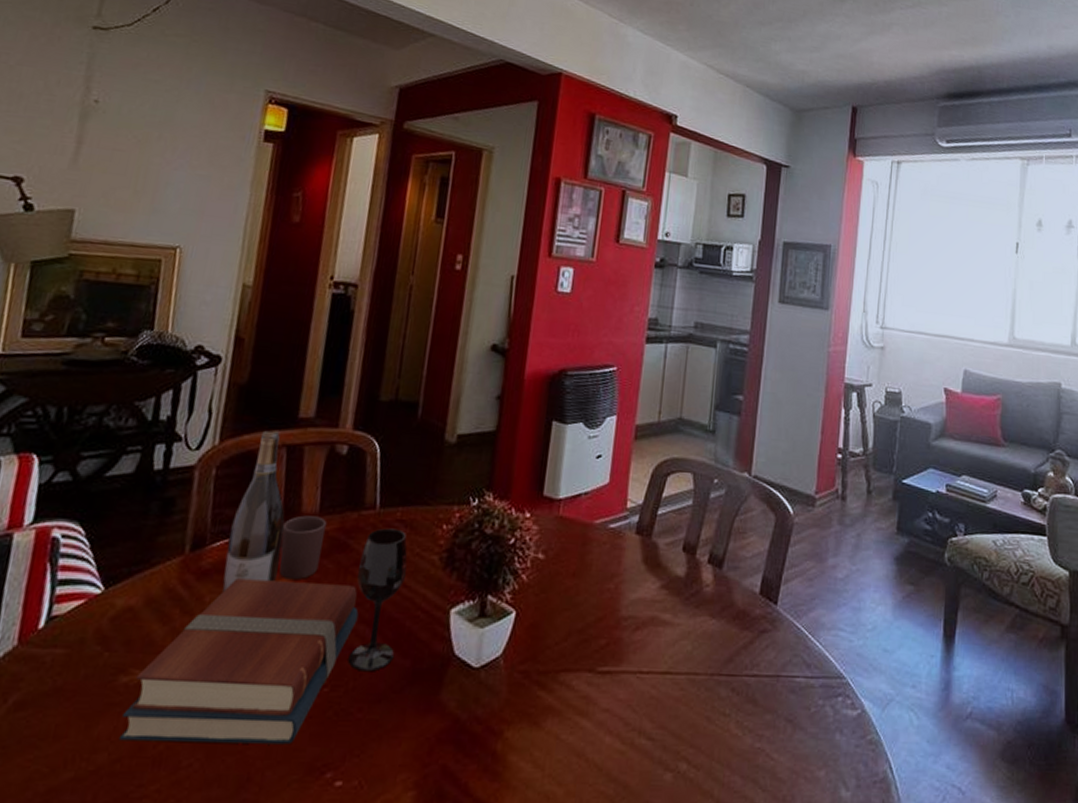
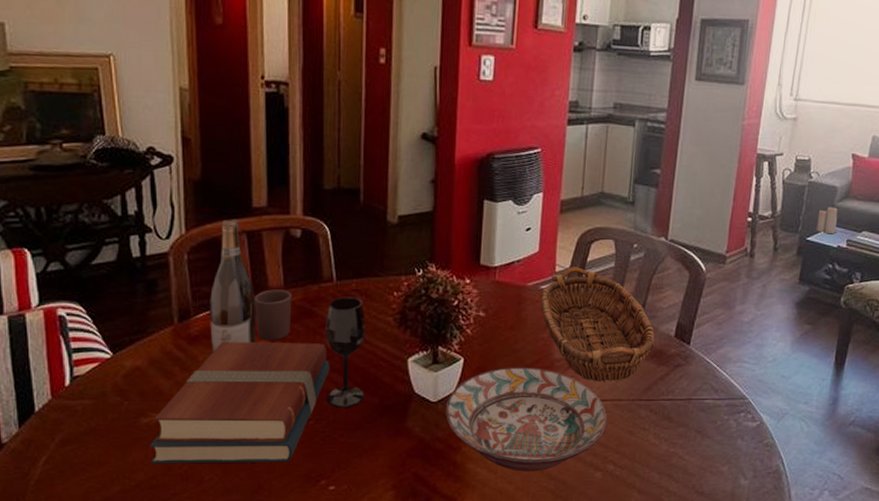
decorative bowl: none [488,625,681,769] -> present [445,367,607,471]
basket: none [608,503,737,649] -> present [540,267,655,382]
candle: none [911,445,935,478] -> present [815,206,838,235]

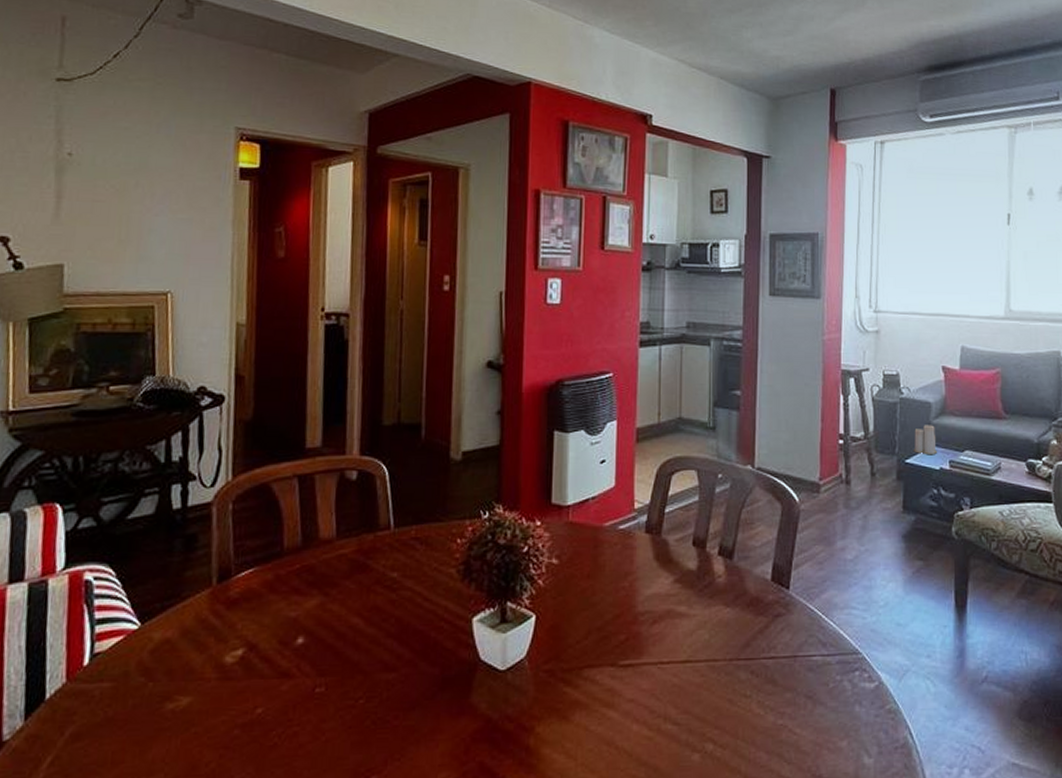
books: present [150,342,330,464] -> none [172,603,385,762]
wine bottle: present [210,218,256,352] -> none [251,461,305,618]
mug: present [254,289,292,341] -> none [302,541,345,602]
wine glass: present [324,297,367,408] -> none [379,546,427,682]
decorative bowl: present [445,367,607,471] -> none [515,623,702,756]
basket: present [540,267,655,382] -> none [619,502,750,639]

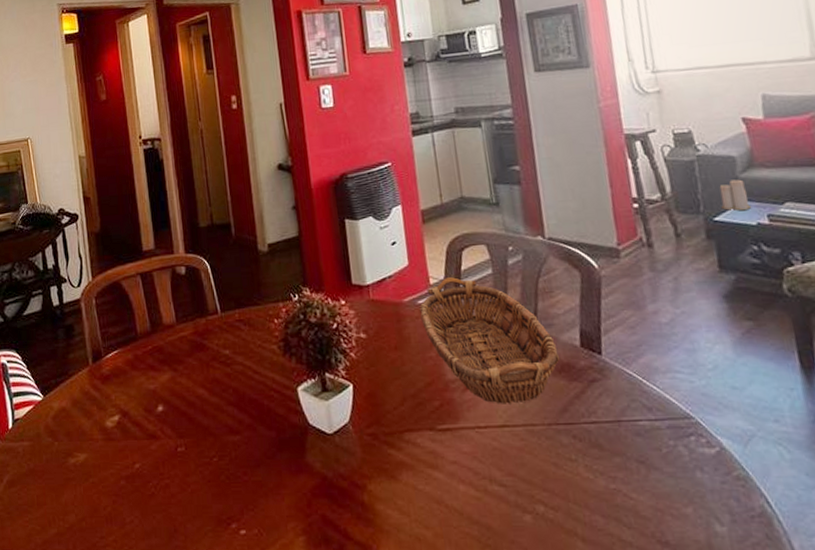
basket: none [619,502,750,639] -> present [419,277,560,404]

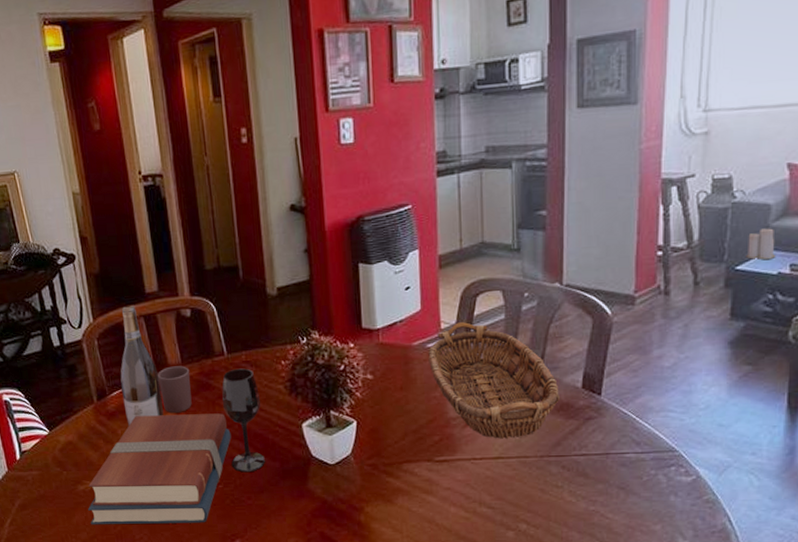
books: none [78,376,226,505] -> present [88,413,231,525]
wine bottle: none [116,263,158,390] -> present [120,305,164,426]
mug: none [152,325,186,377] -> present [157,366,192,414]
wine glass: none [216,327,262,443] -> present [222,368,266,473]

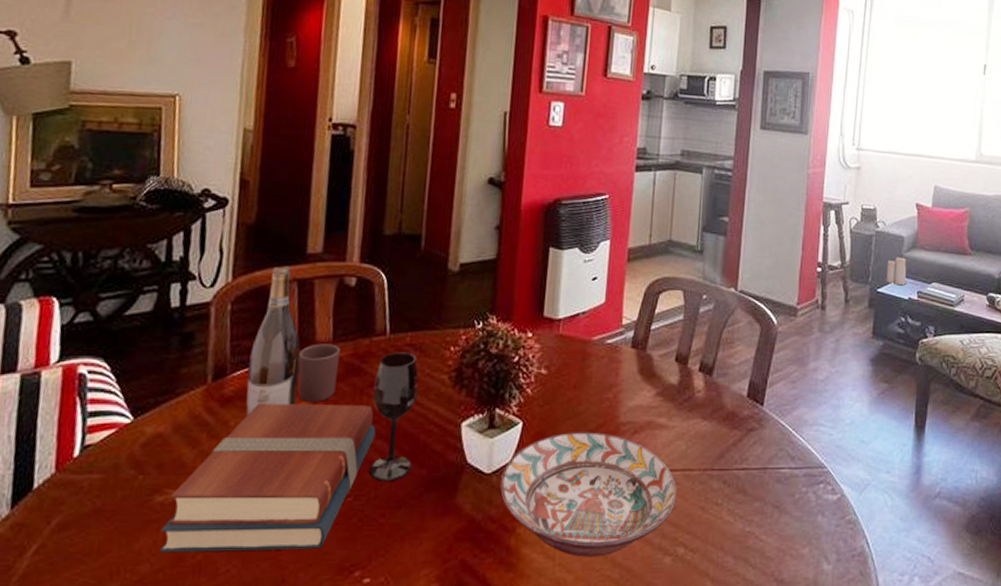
decorative bowl: none [344,427,514,531] -> present [500,432,677,557]
basket: present [428,322,560,439] -> none [606,319,727,449]

